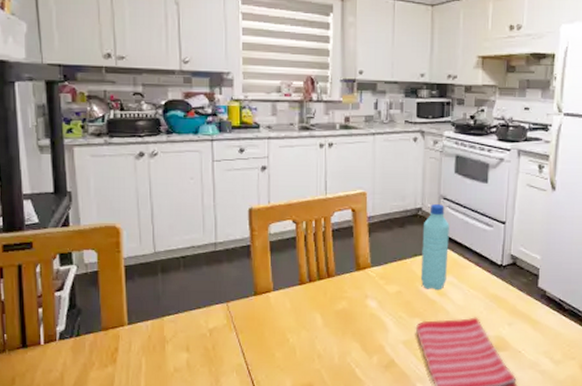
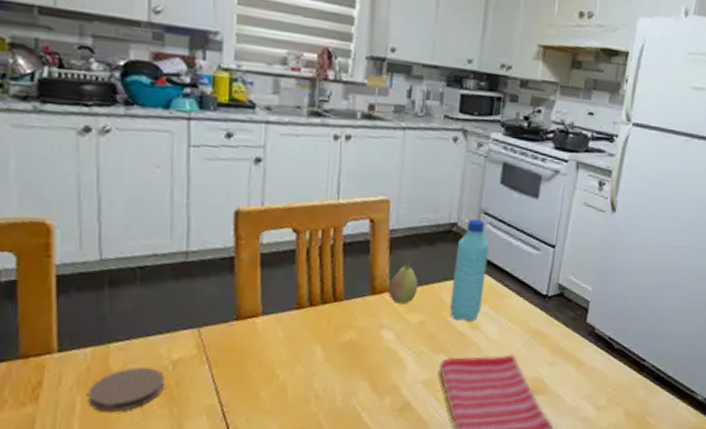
coaster: none [150,336,205,371] -> present [88,368,165,413]
fruit: none [369,239,394,278] -> present [387,258,419,305]

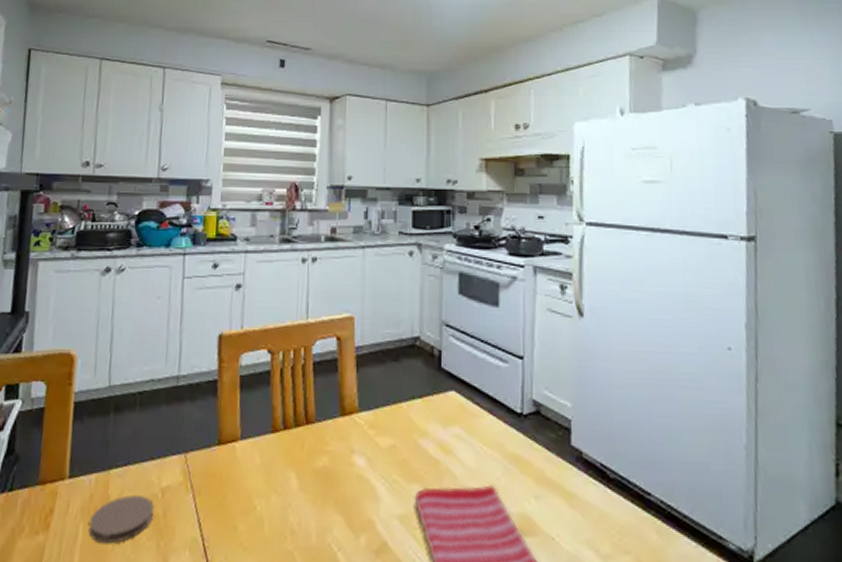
fruit: present [387,258,419,305] -> none [357,375,387,426]
water bottle: present [449,219,489,323] -> none [419,332,454,446]

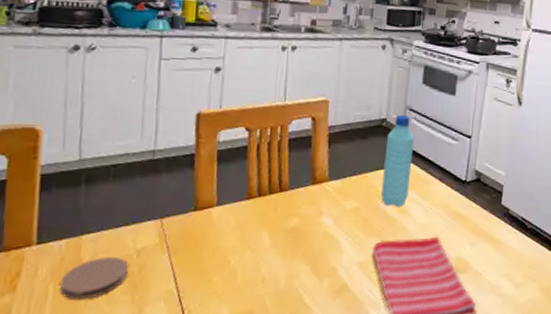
water bottle: none [419,332,454,446] -> present [380,115,414,208]

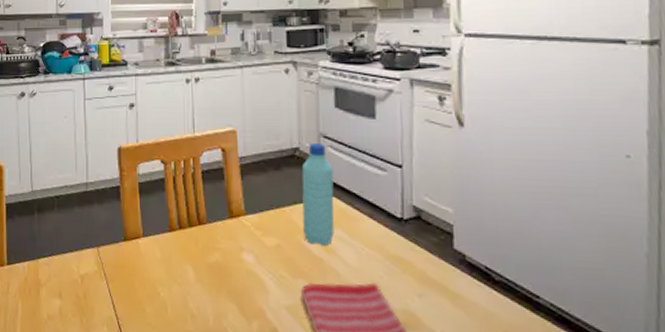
coaster: present [59,257,129,300] -> none [26,280,76,318]

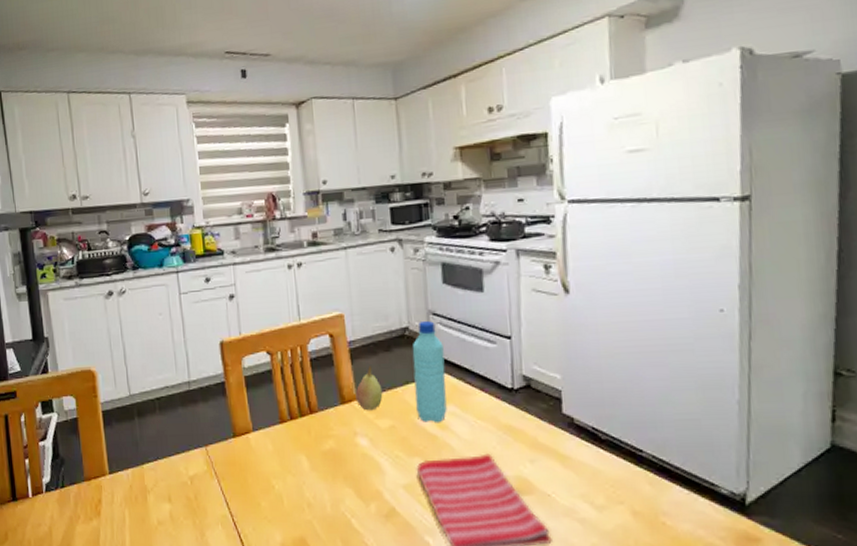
fruit: none [243,183,271,228] -> present [355,366,383,411]

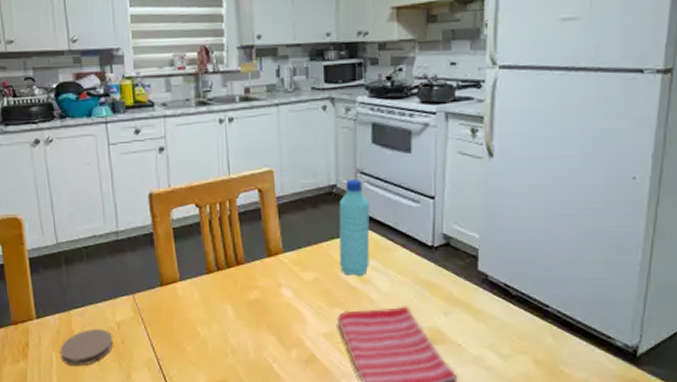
coaster: none [133,484,187,525] -> present [60,329,114,367]
fruit: present [355,366,383,411] -> none [281,221,308,264]

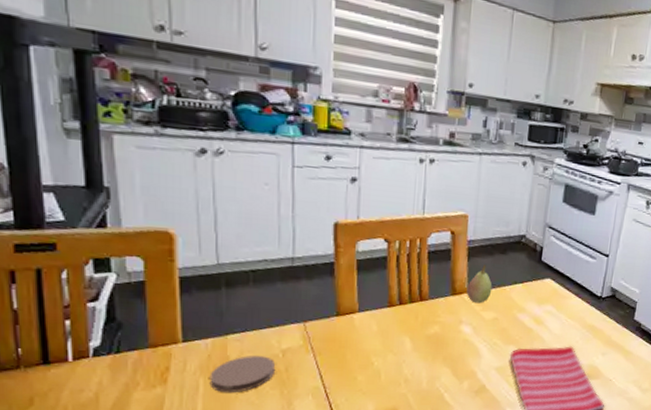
fruit: none [281,221,308,264] -> present [466,264,493,304]
water bottle: present [338,180,370,277] -> none [518,232,553,319]

